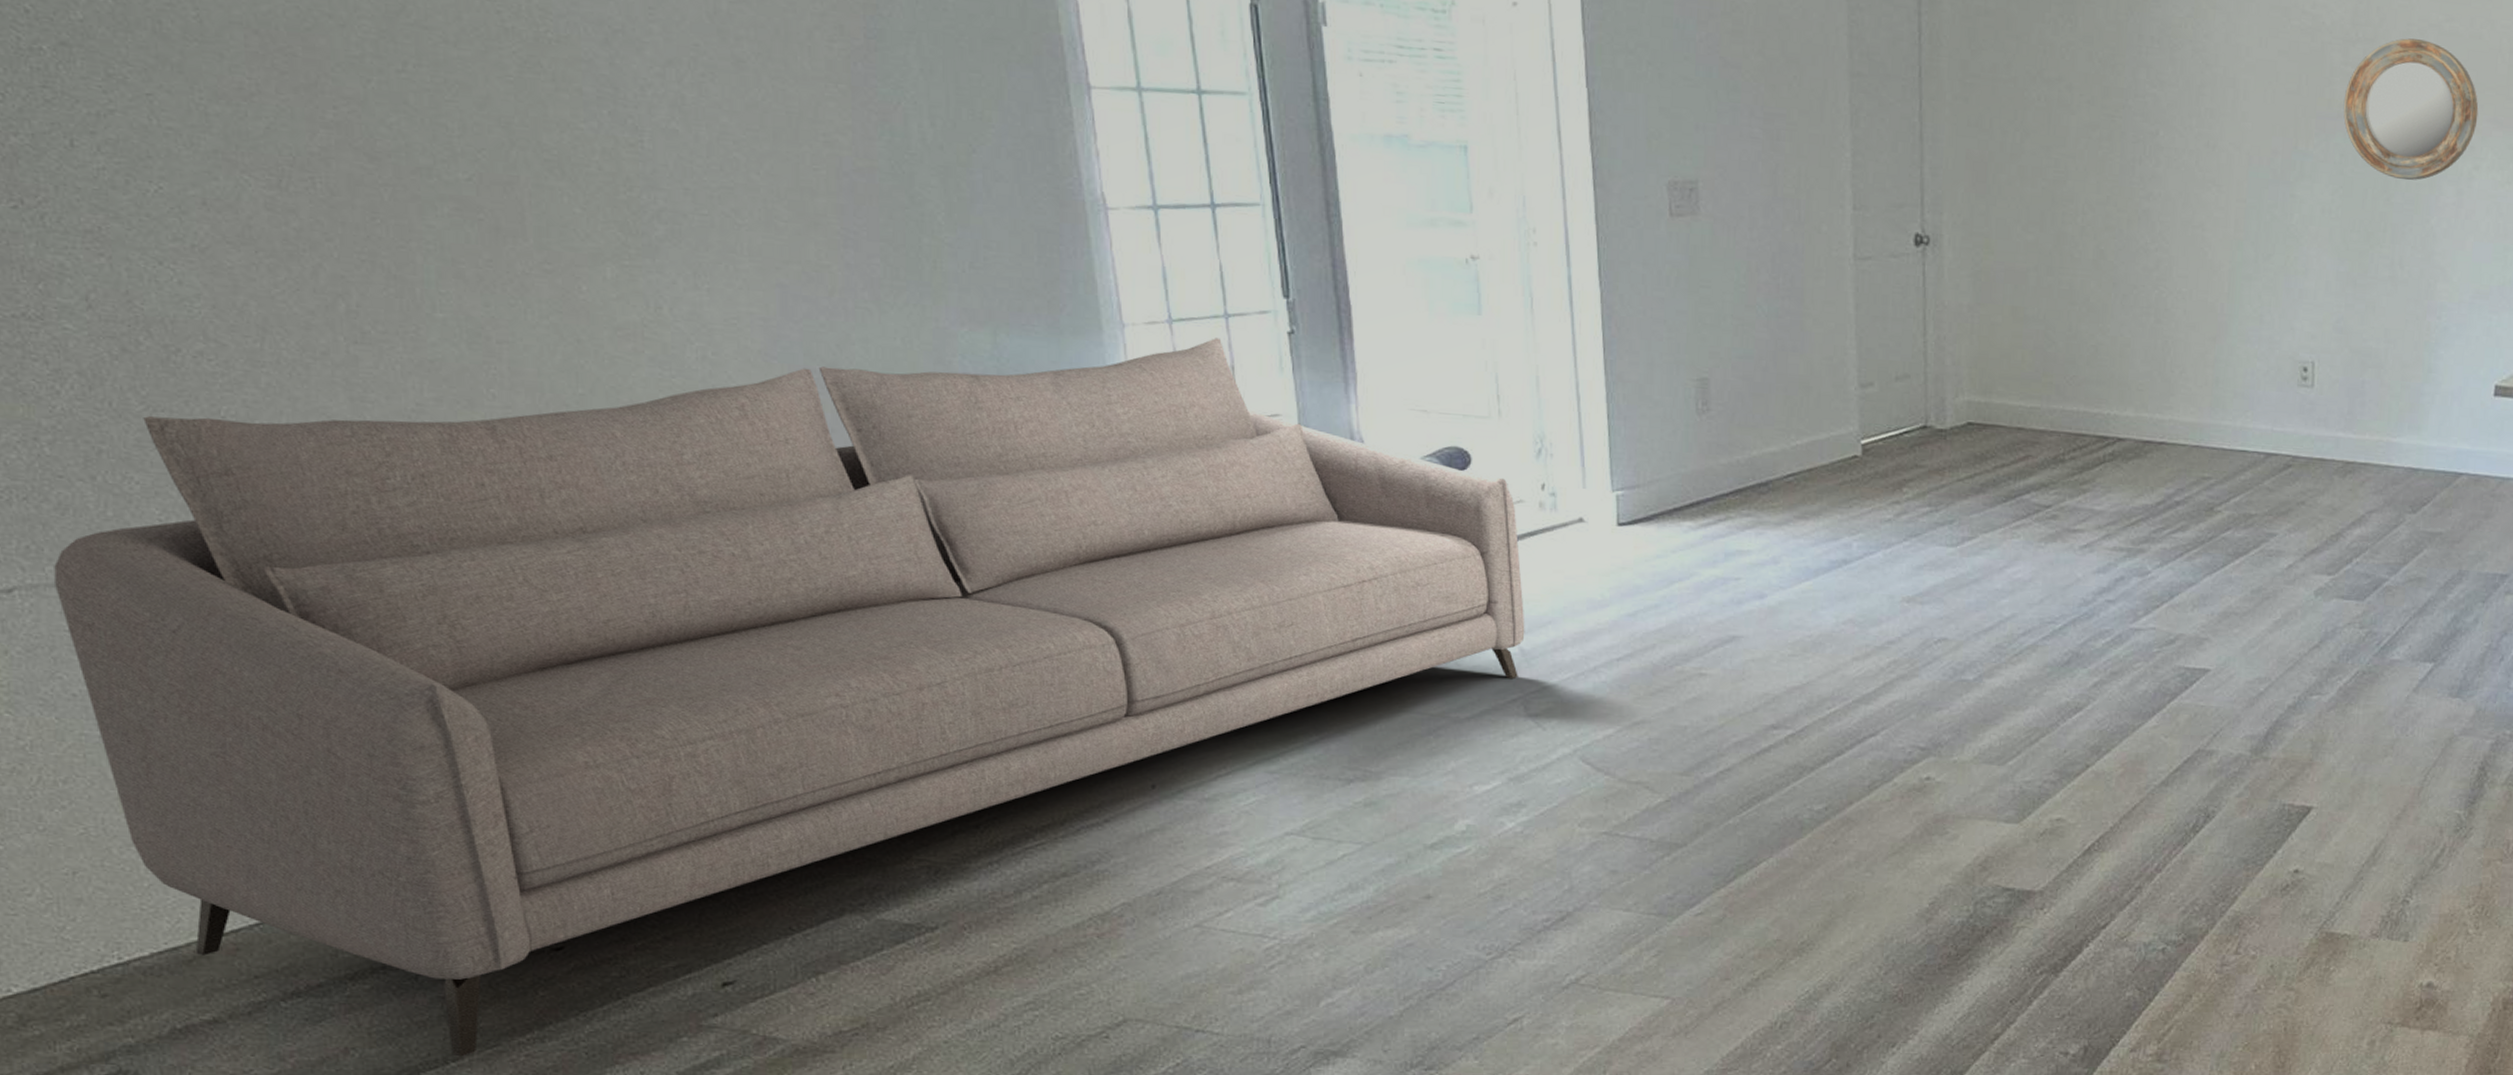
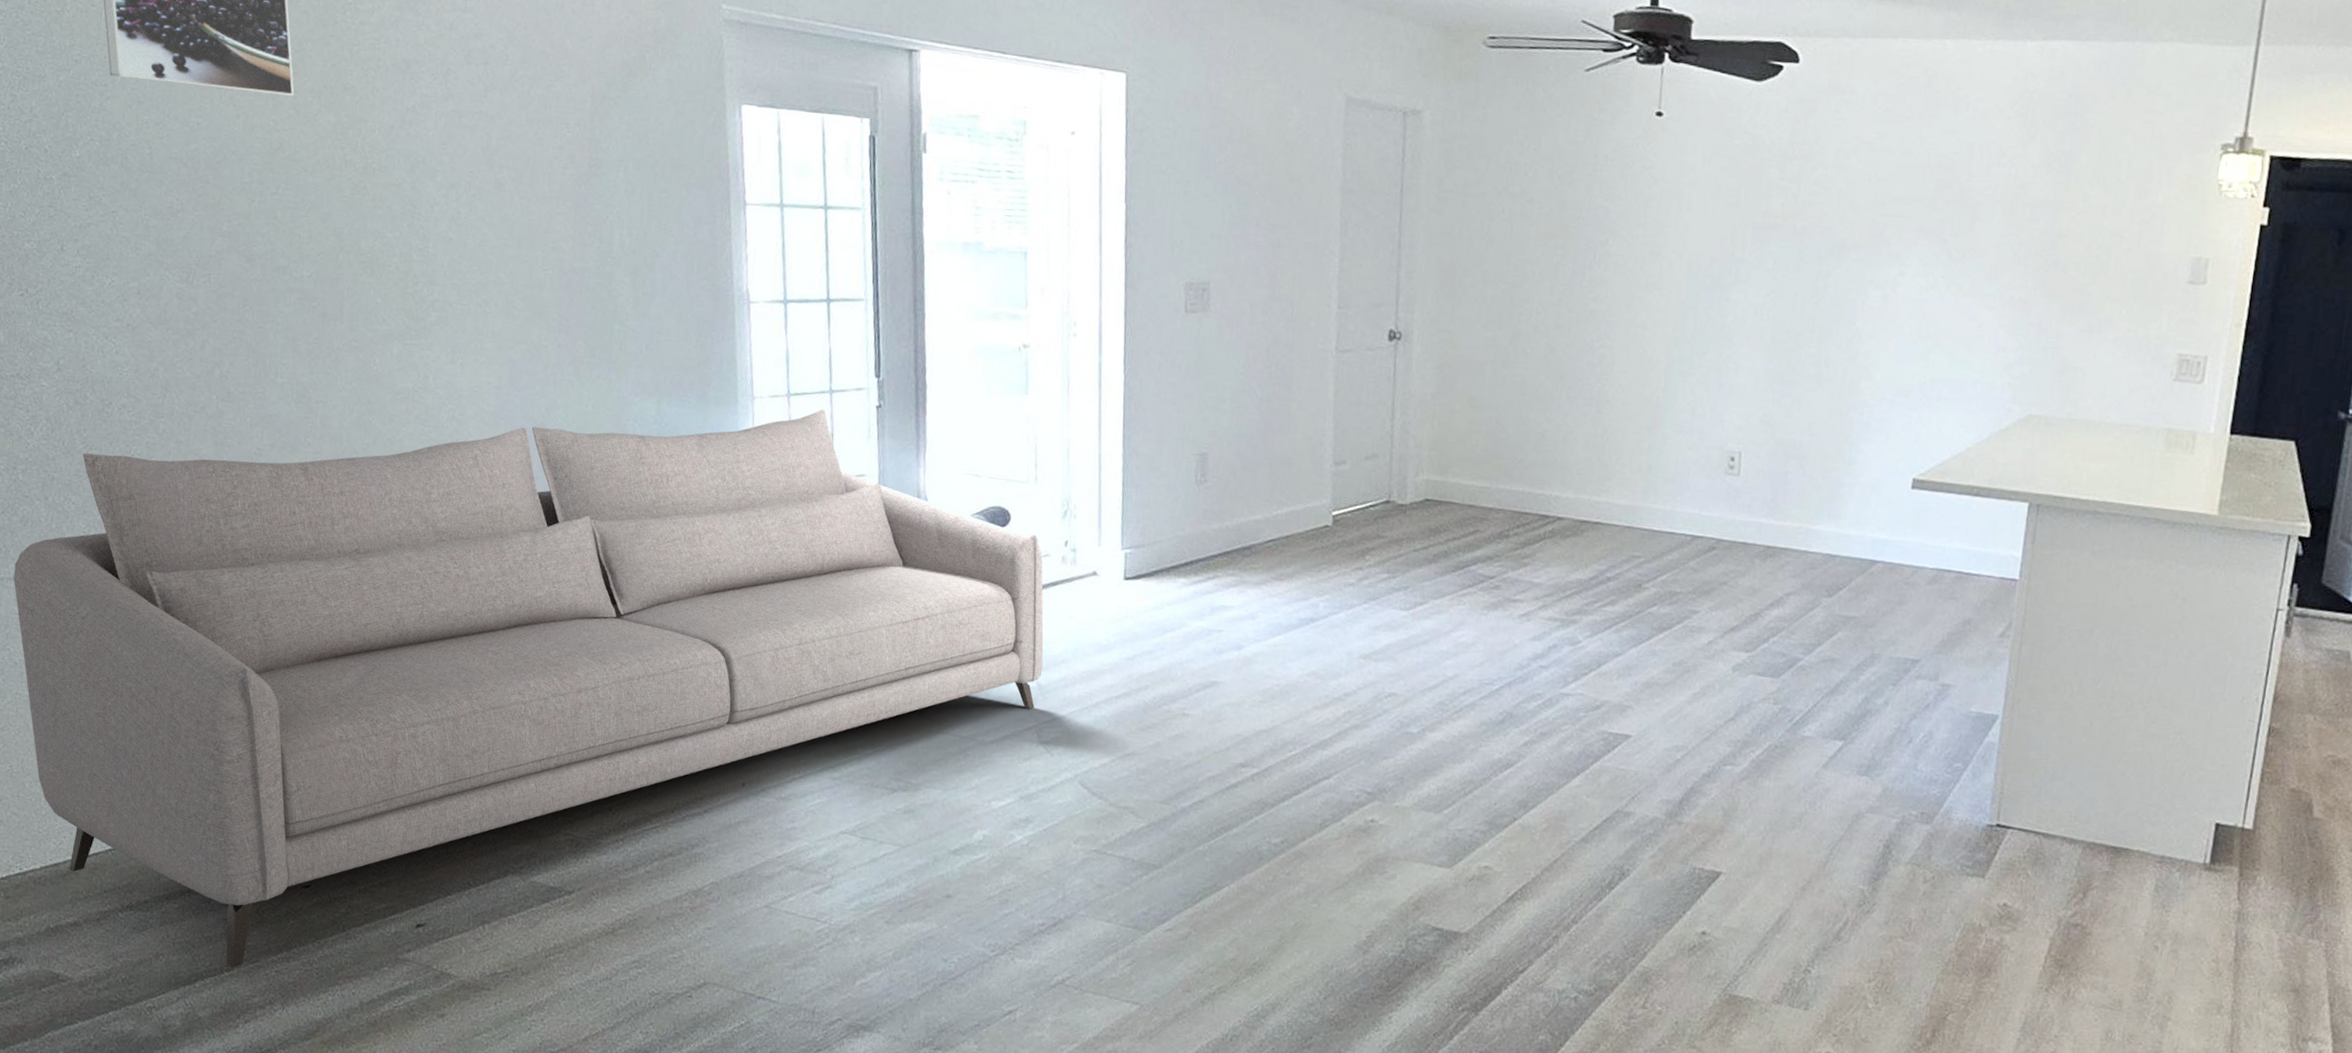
home mirror: present [2343,38,2479,180] -> none [1778,155,1906,286]

